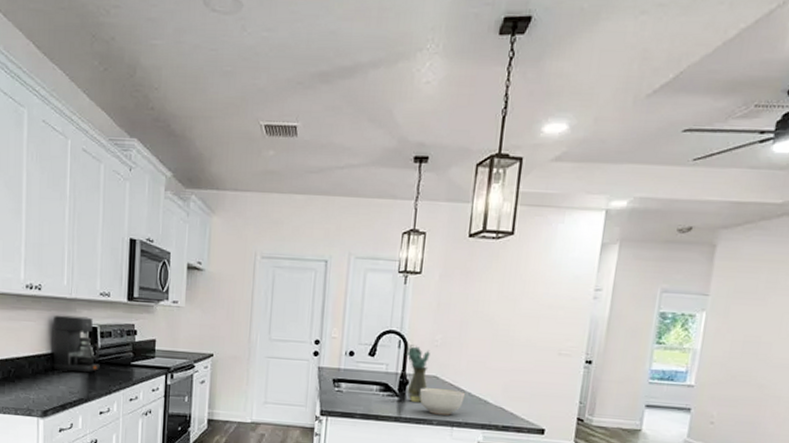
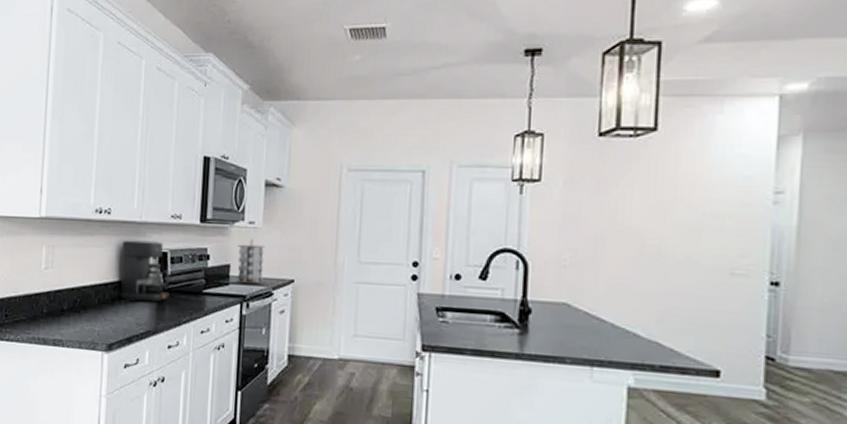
spice rack: none [162,316,188,358] -> present [236,239,266,285]
vase: present [406,343,430,402] -> none [527,263,557,336]
bowl: present [419,387,466,415] -> none [546,317,607,352]

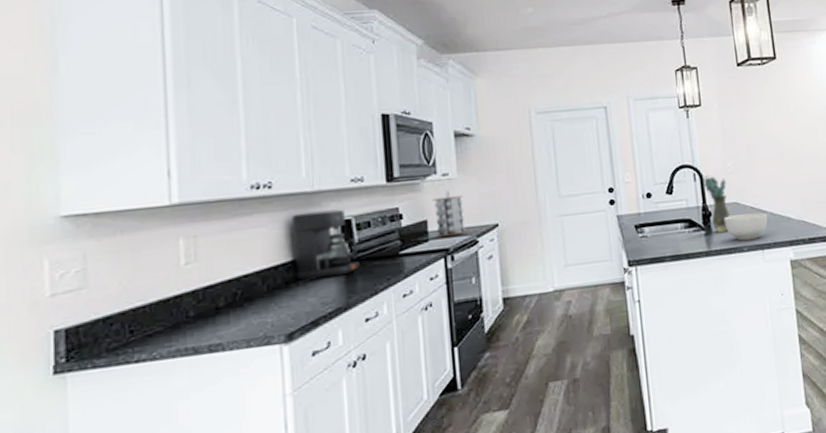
vase: none [527,263,557,336] -> present [702,174,731,233]
bowl: none [546,317,607,352] -> present [723,212,768,241]

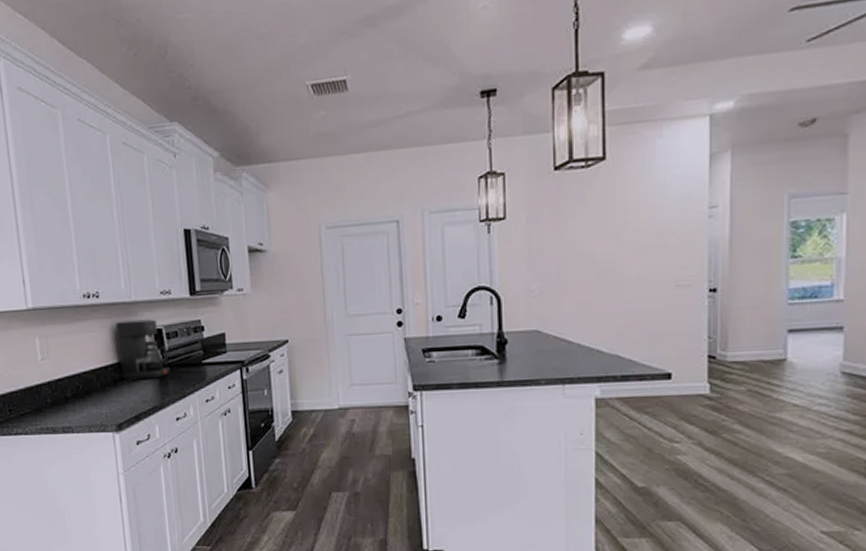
spice rack: present [432,190,466,238] -> none [229,305,259,350]
vase: present [702,174,731,233] -> none [500,298,530,362]
bowl: present [723,212,768,241] -> none [520,342,574,373]

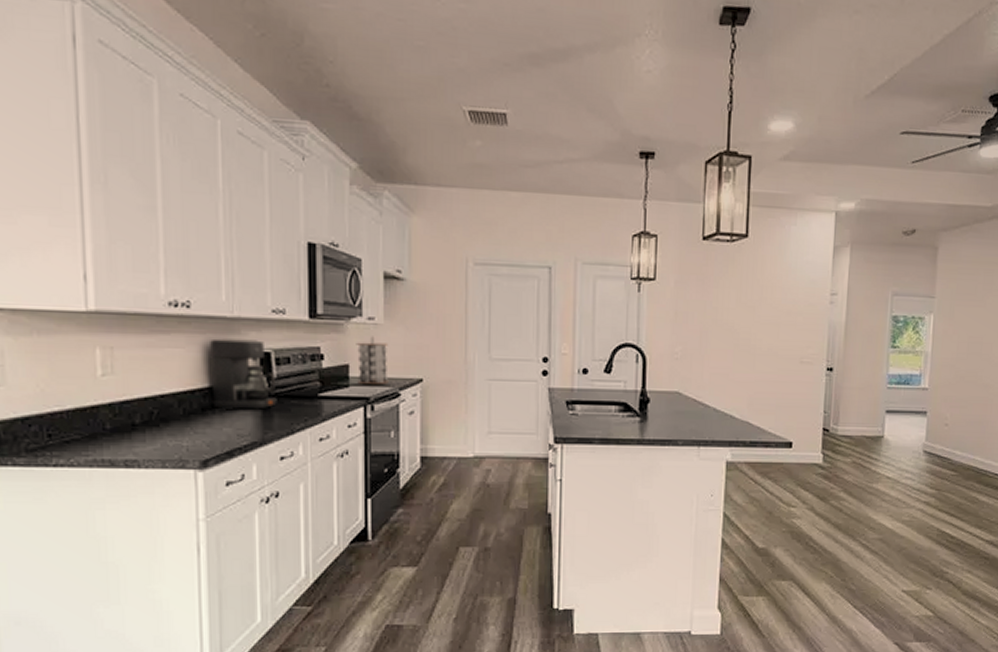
spice rack: none [229,305,259,350] -> present [356,336,389,386]

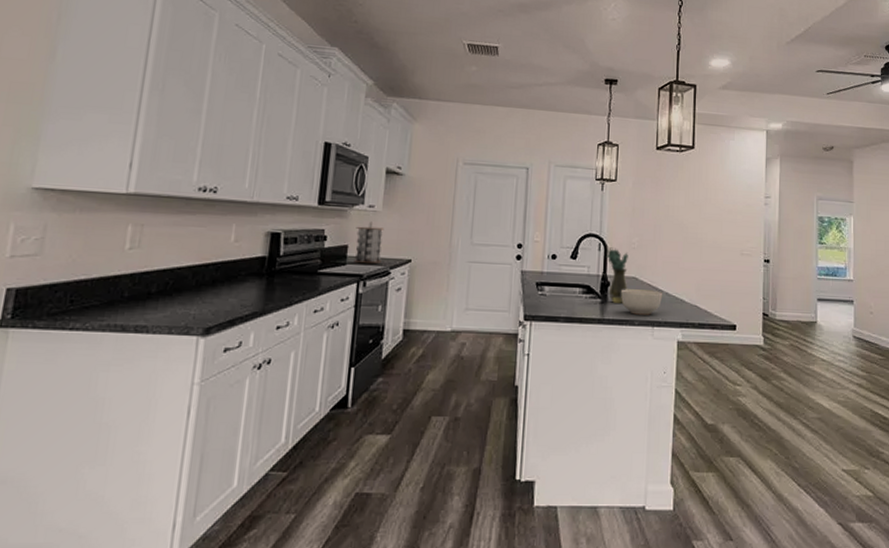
coffee maker: present [210,338,277,410] -> none [222,219,282,283]
vase: none [645,357,670,422] -> present [606,246,628,303]
bowl: none [662,404,711,434] -> present [620,288,663,315]

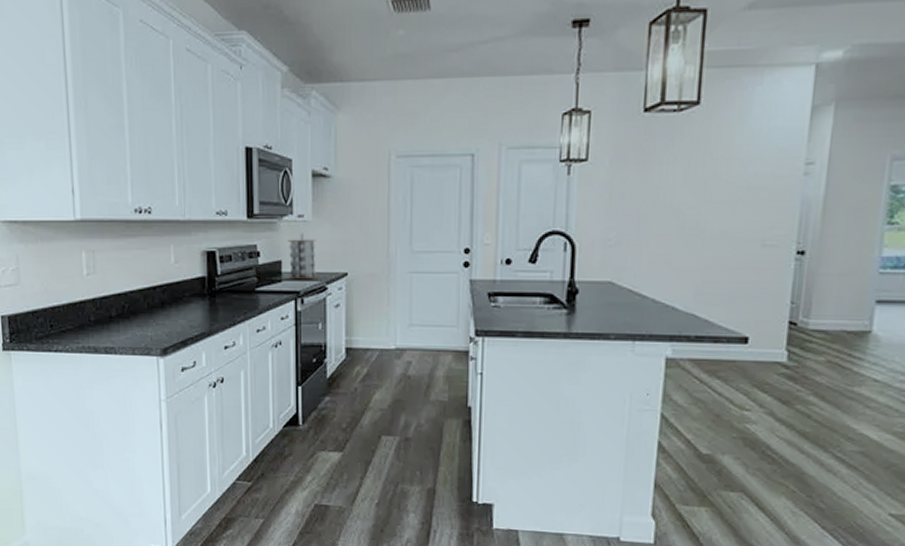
vase: present [606,246,628,303] -> none [574,245,603,314]
bowl: present [620,288,663,315] -> none [592,295,649,327]

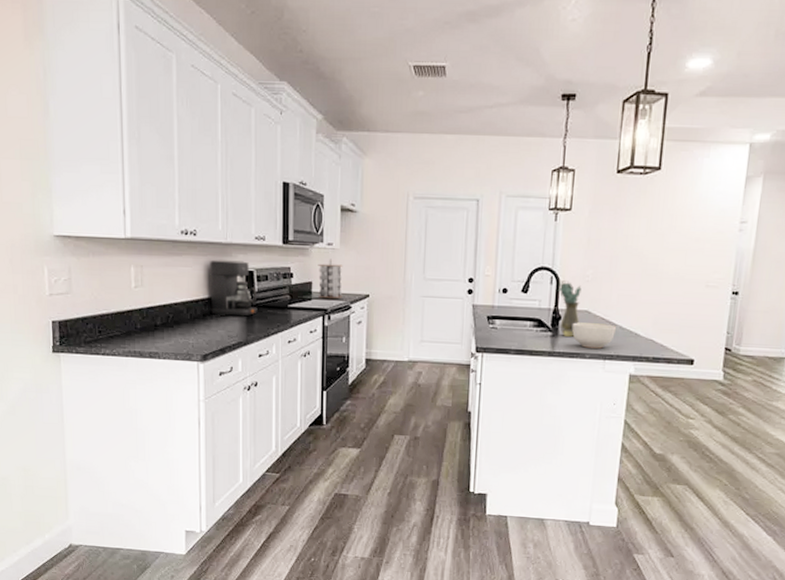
coffee maker: none [167,240,221,303] -> present [210,260,258,317]
vase: none [574,245,603,314] -> present [558,279,582,337]
bowl: none [592,295,649,327] -> present [572,322,617,349]

